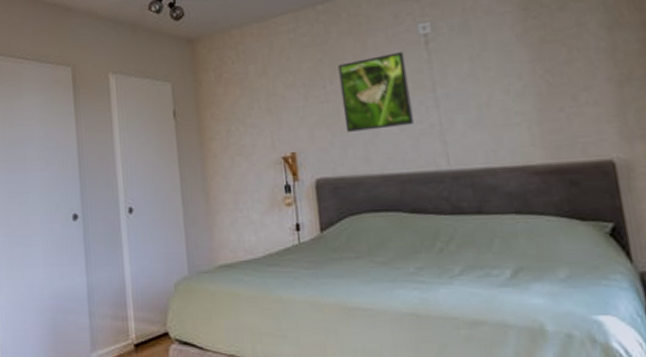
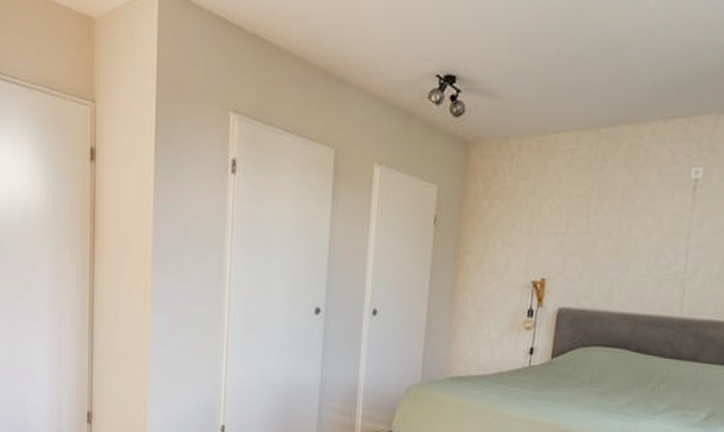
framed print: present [337,52,414,132] -> none [598,193,671,269]

